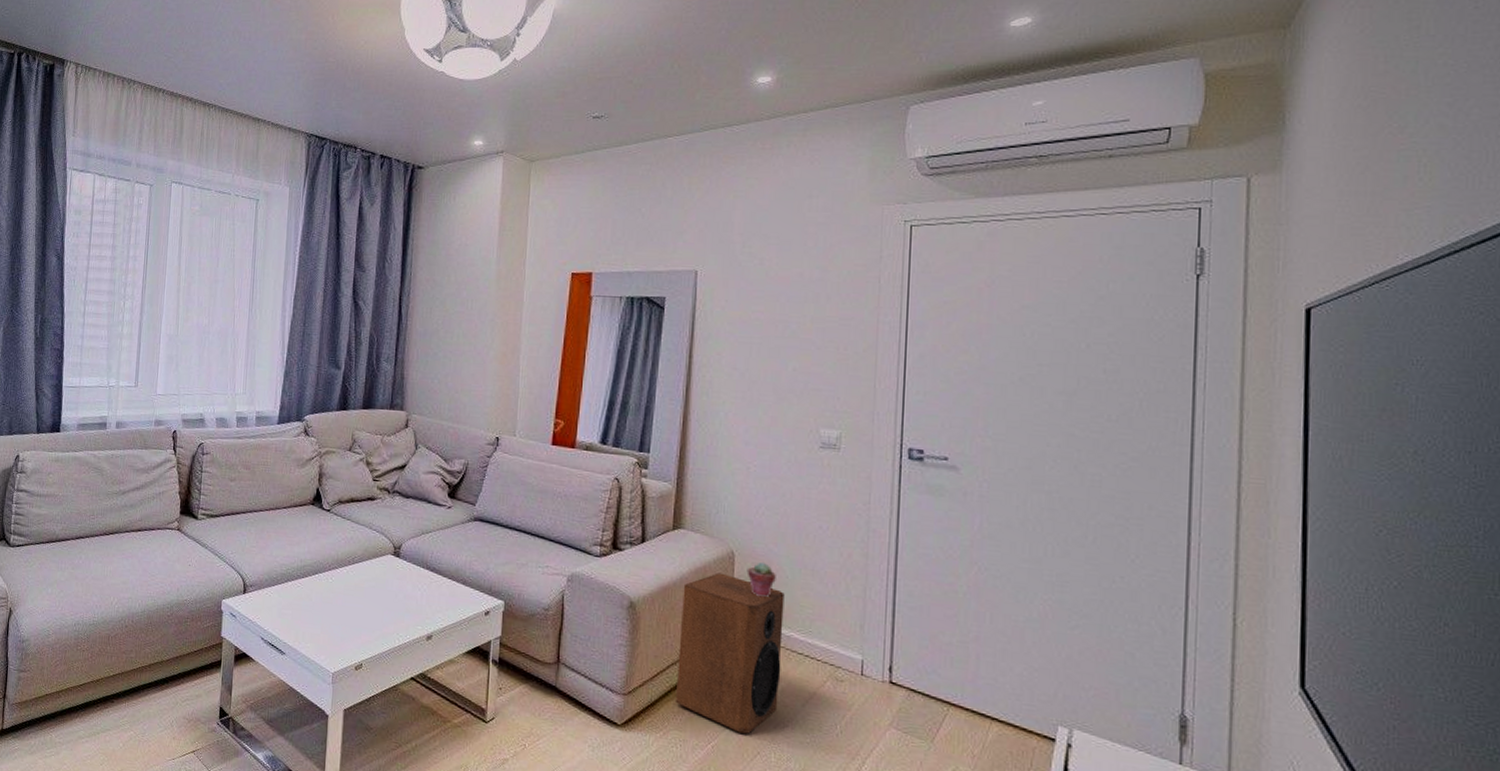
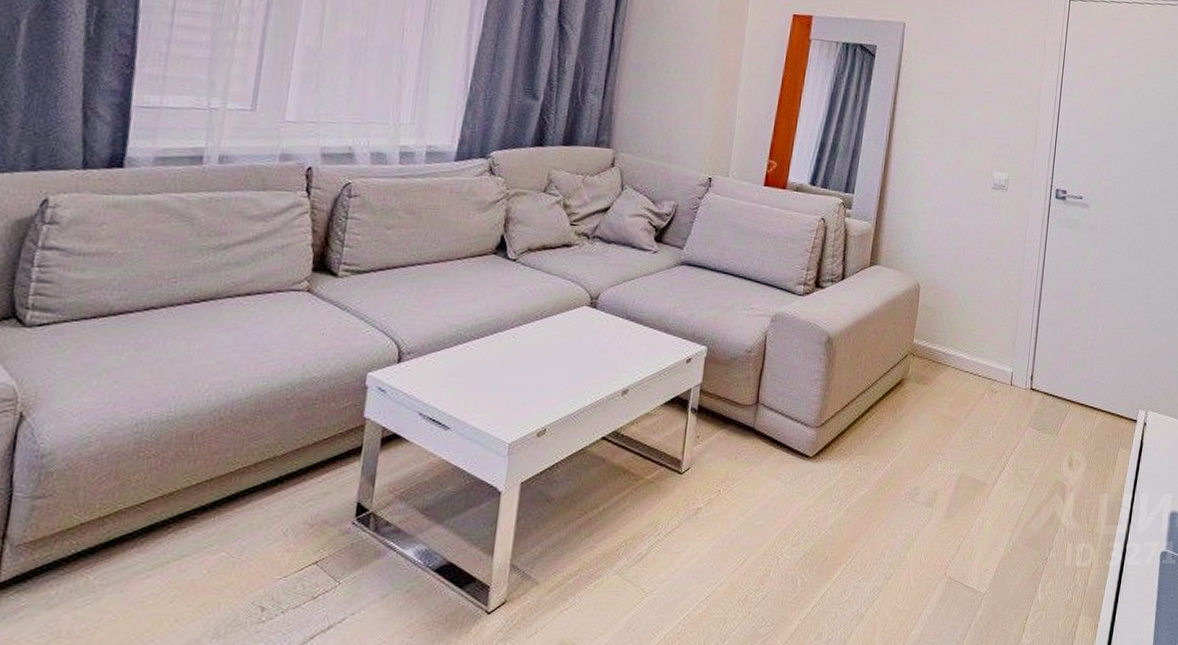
speaker: present [676,572,785,734] -> none [863,304,958,449]
potted succulent: present [746,561,776,598] -> none [929,292,952,324]

